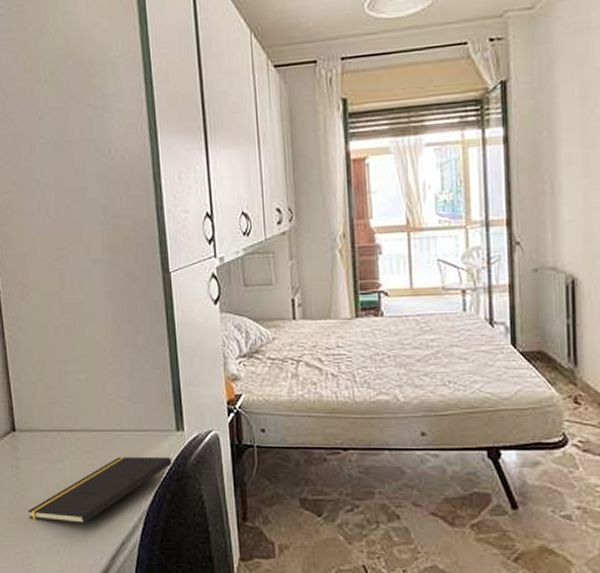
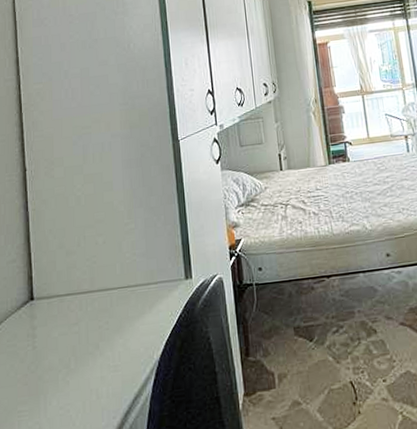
notepad: present [28,456,173,525] -> none [42,304,182,389]

